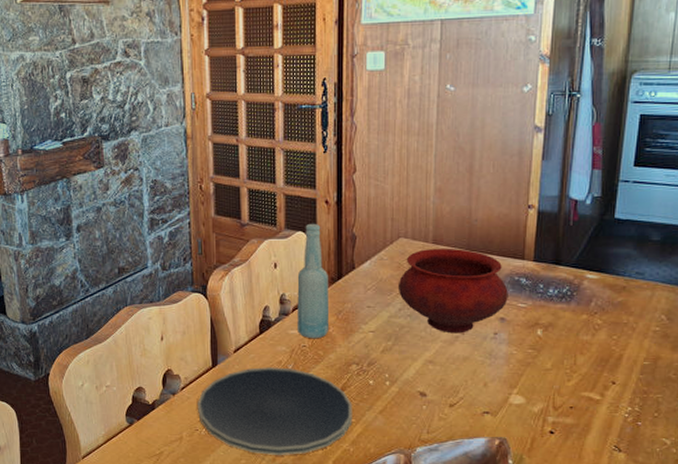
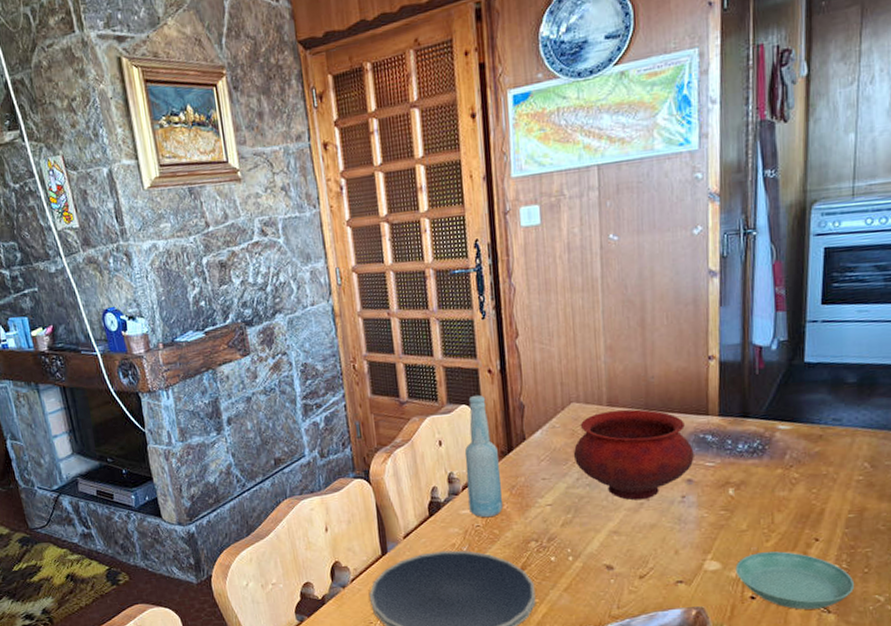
saucer: none [538,391,645,447] -> present [735,551,855,610]

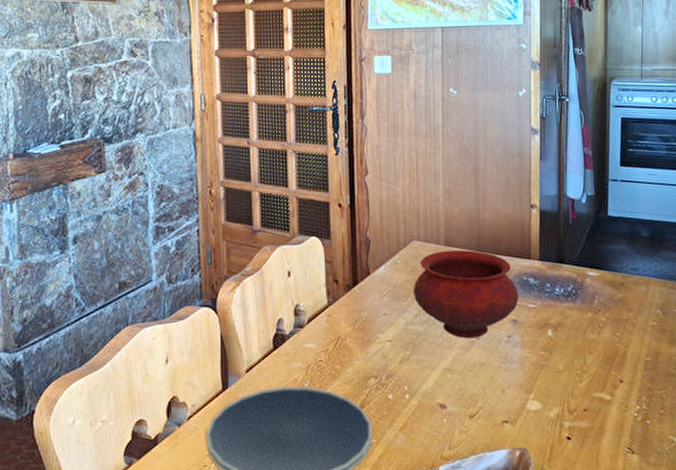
bottle: present [464,394,504,518] -> none [312,227,346,353]
saucer: present [735,551,855,610] -> none [554,392,654,450]

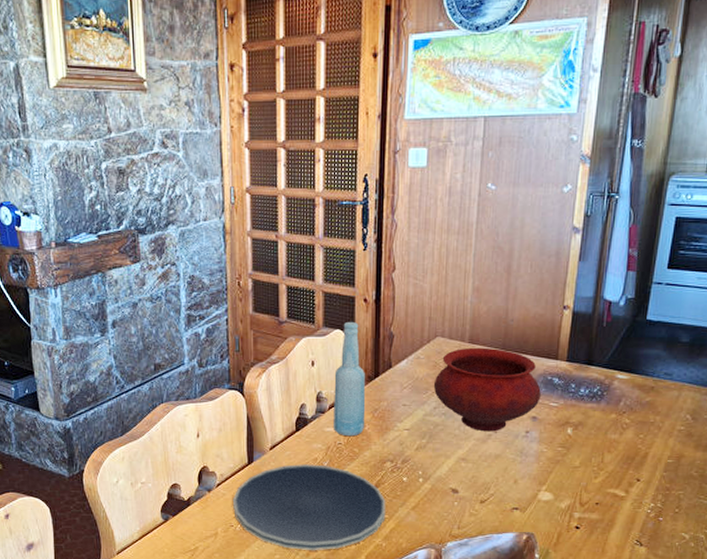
bottle: none [312,227,346,353] -> present [334,321,366,437]

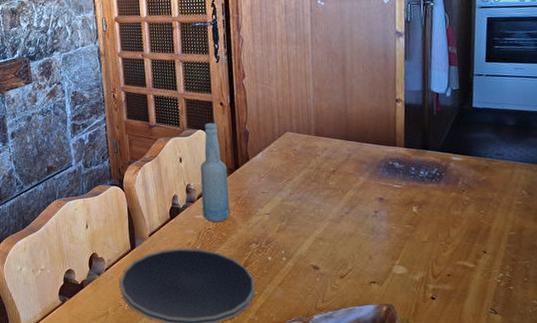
bowl: present [433,347,541,432] -> none [287,139,385,213]

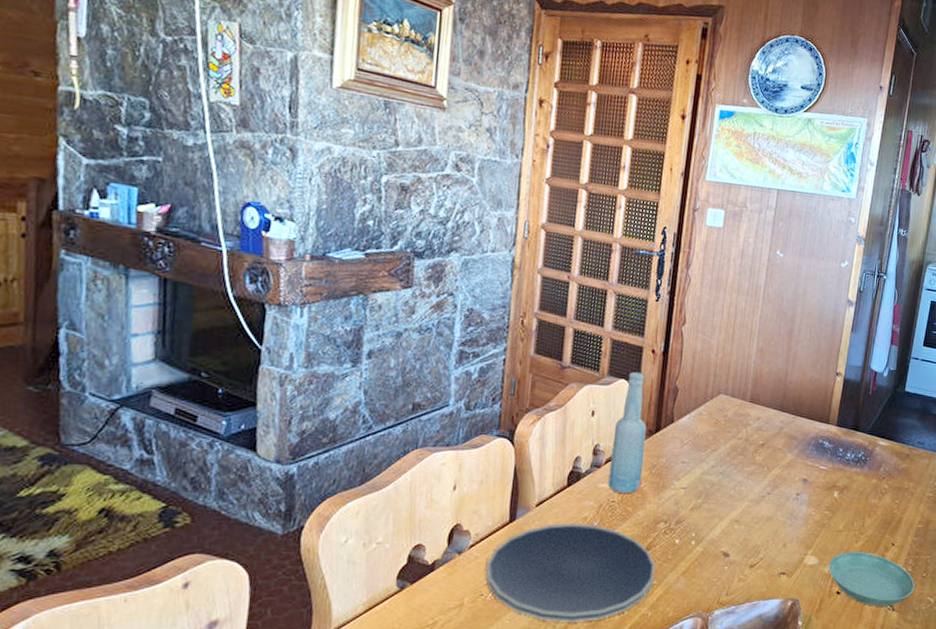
saucer: none [418,260,517,310] -> present [828,552,915,606]

